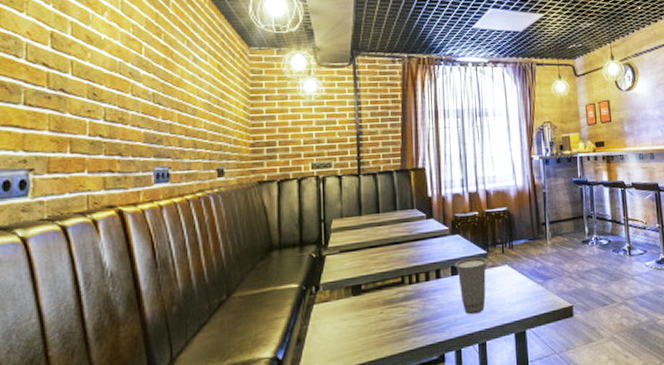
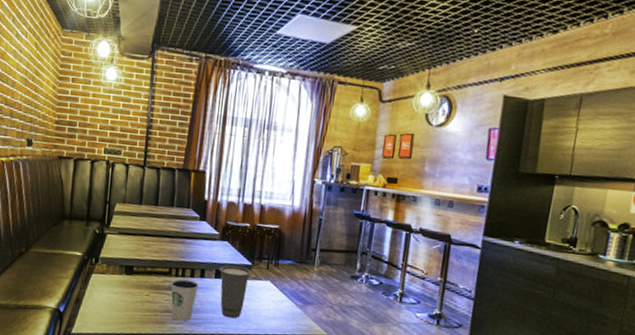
dixie cup: none [405,284,436,333] -> present [170,279,199,322]

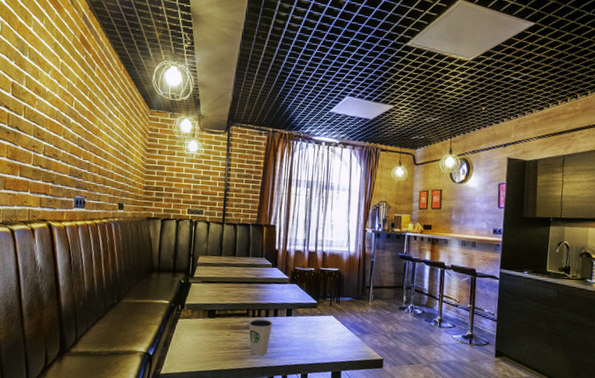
cup: present [218,265,252,319] -> none [289,304,318,351]

